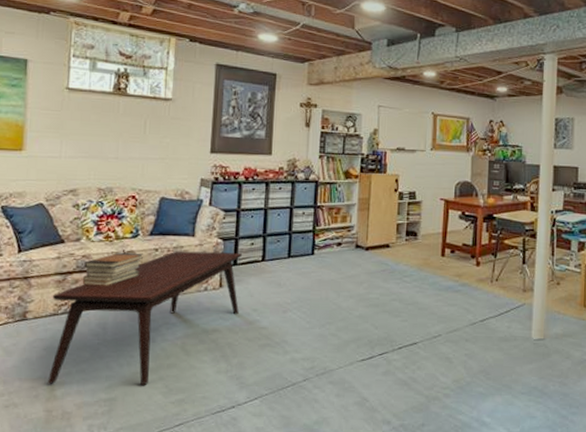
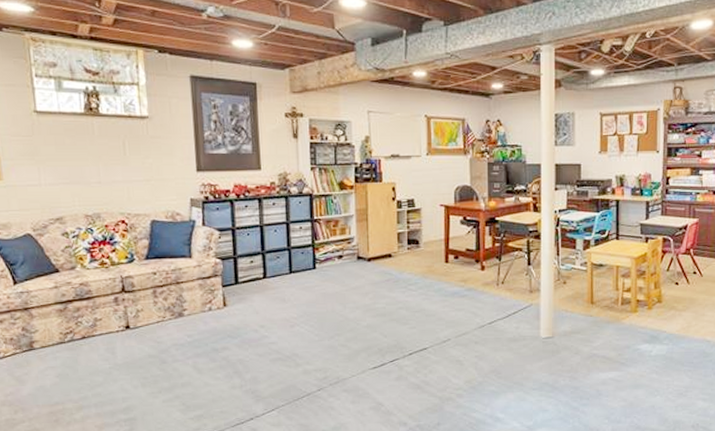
coffee table: present [47,251,243,385] -> none [56,272,246,409]
book stack: present [82,252,144,286] -> none [82,277,143,313]

